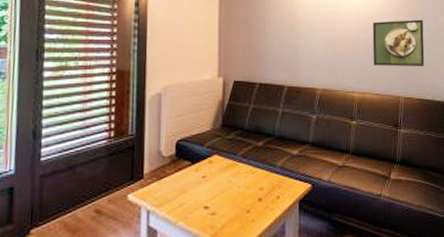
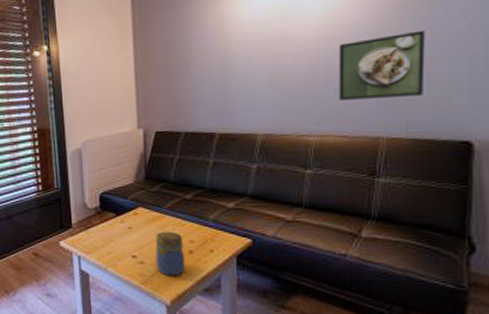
jar: none [227,179,254,226] -> present [155,231,185,276]

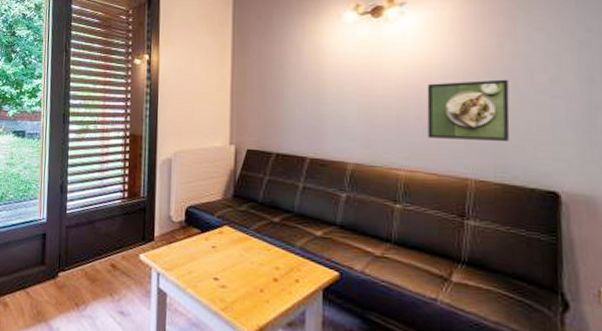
jar: present [155,231,185,276] -> none [238,254,268,305]

